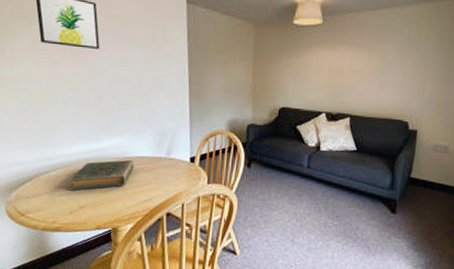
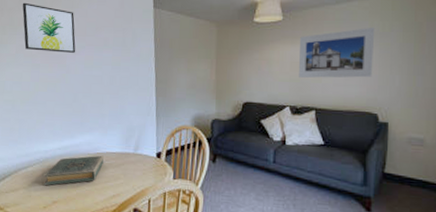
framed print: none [336,36,412,86] -> present [299,28,375,79]

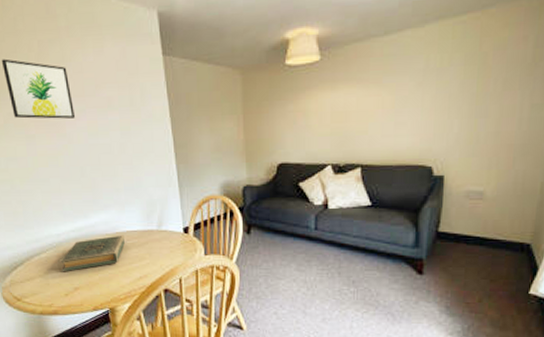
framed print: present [299,28,375,79] -> none [340,63,432,131]

